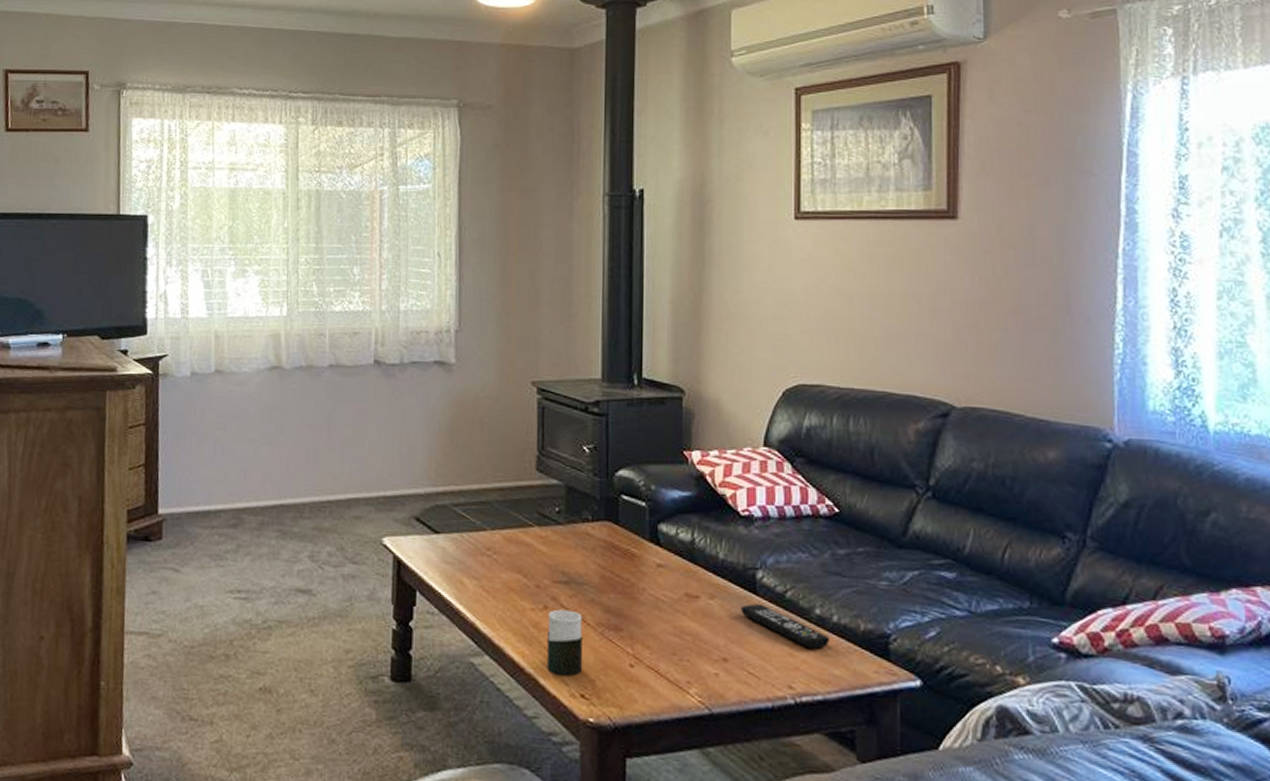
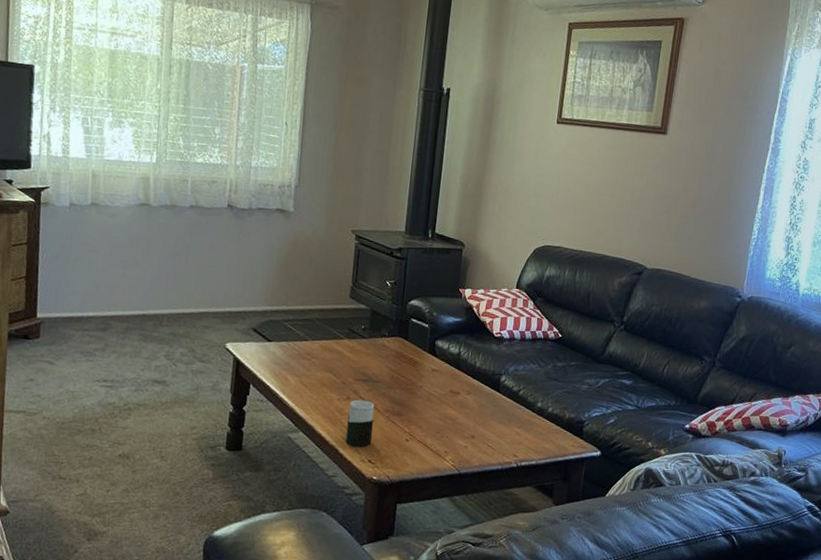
remote control: present [741,603,830,649] -> none [487,398,545,430]

